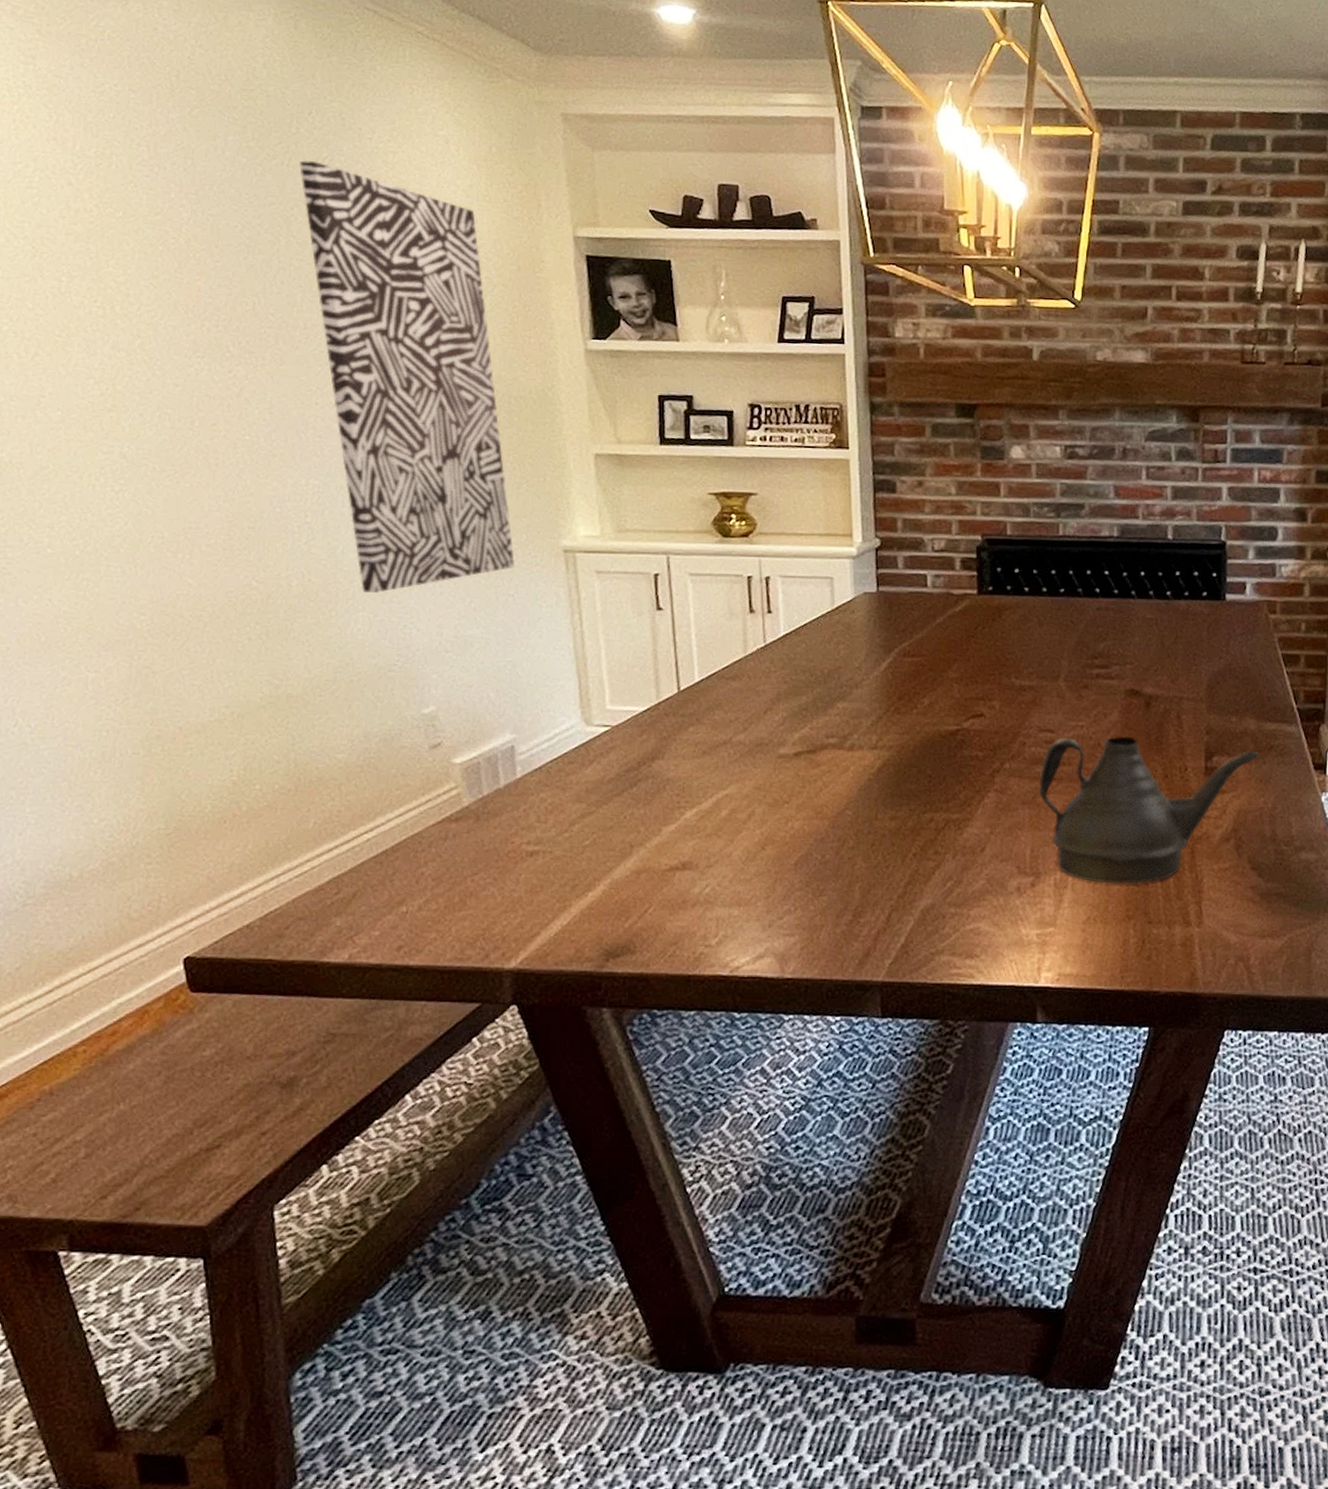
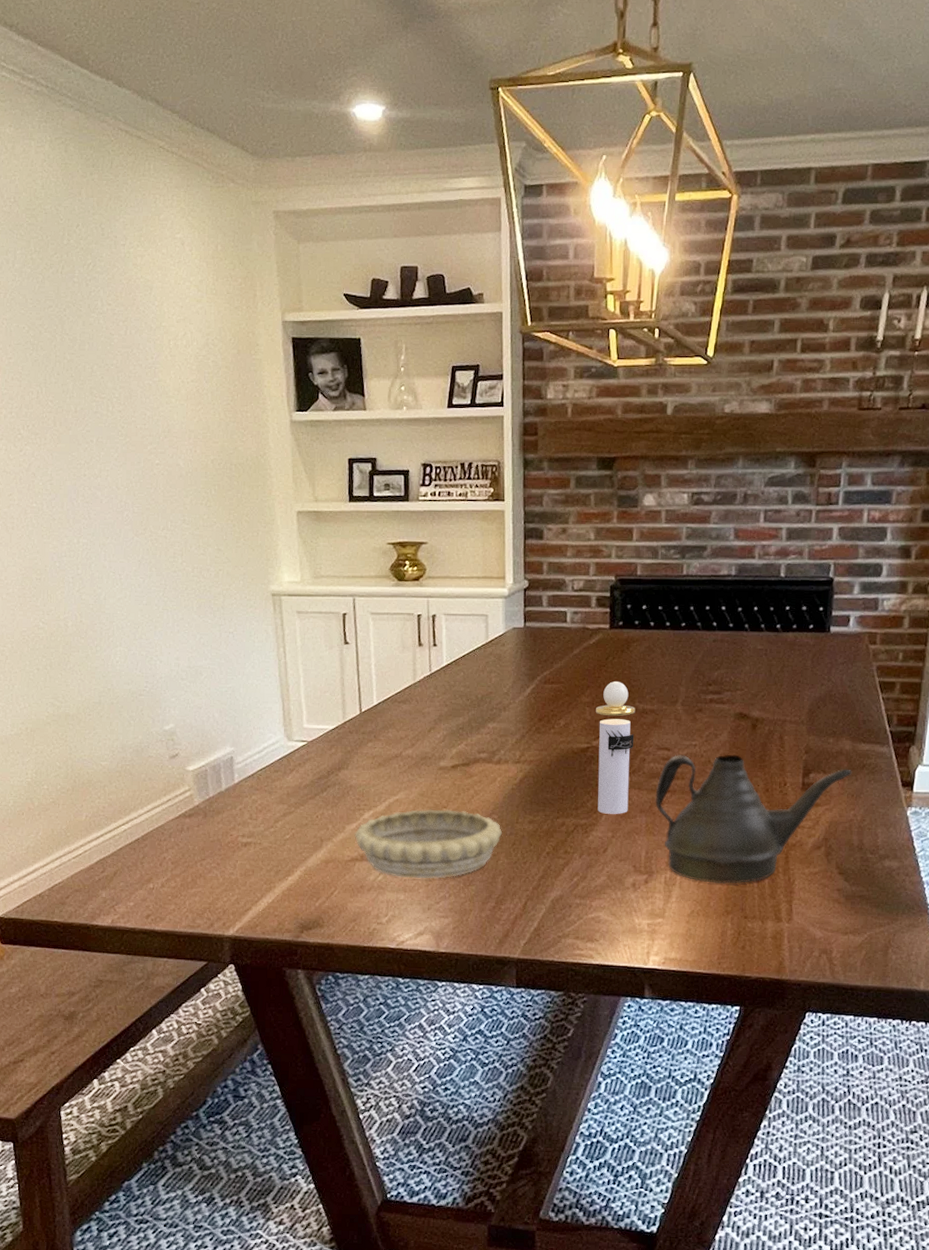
wall art: present [299,160,516,593] -> none [70,268,235,631]
decorative bowl: none [673,805,859,890] -> present [354,809,503,879]
perfume bottle: none [965,654,1012,807] -> present [595,681,635,814]

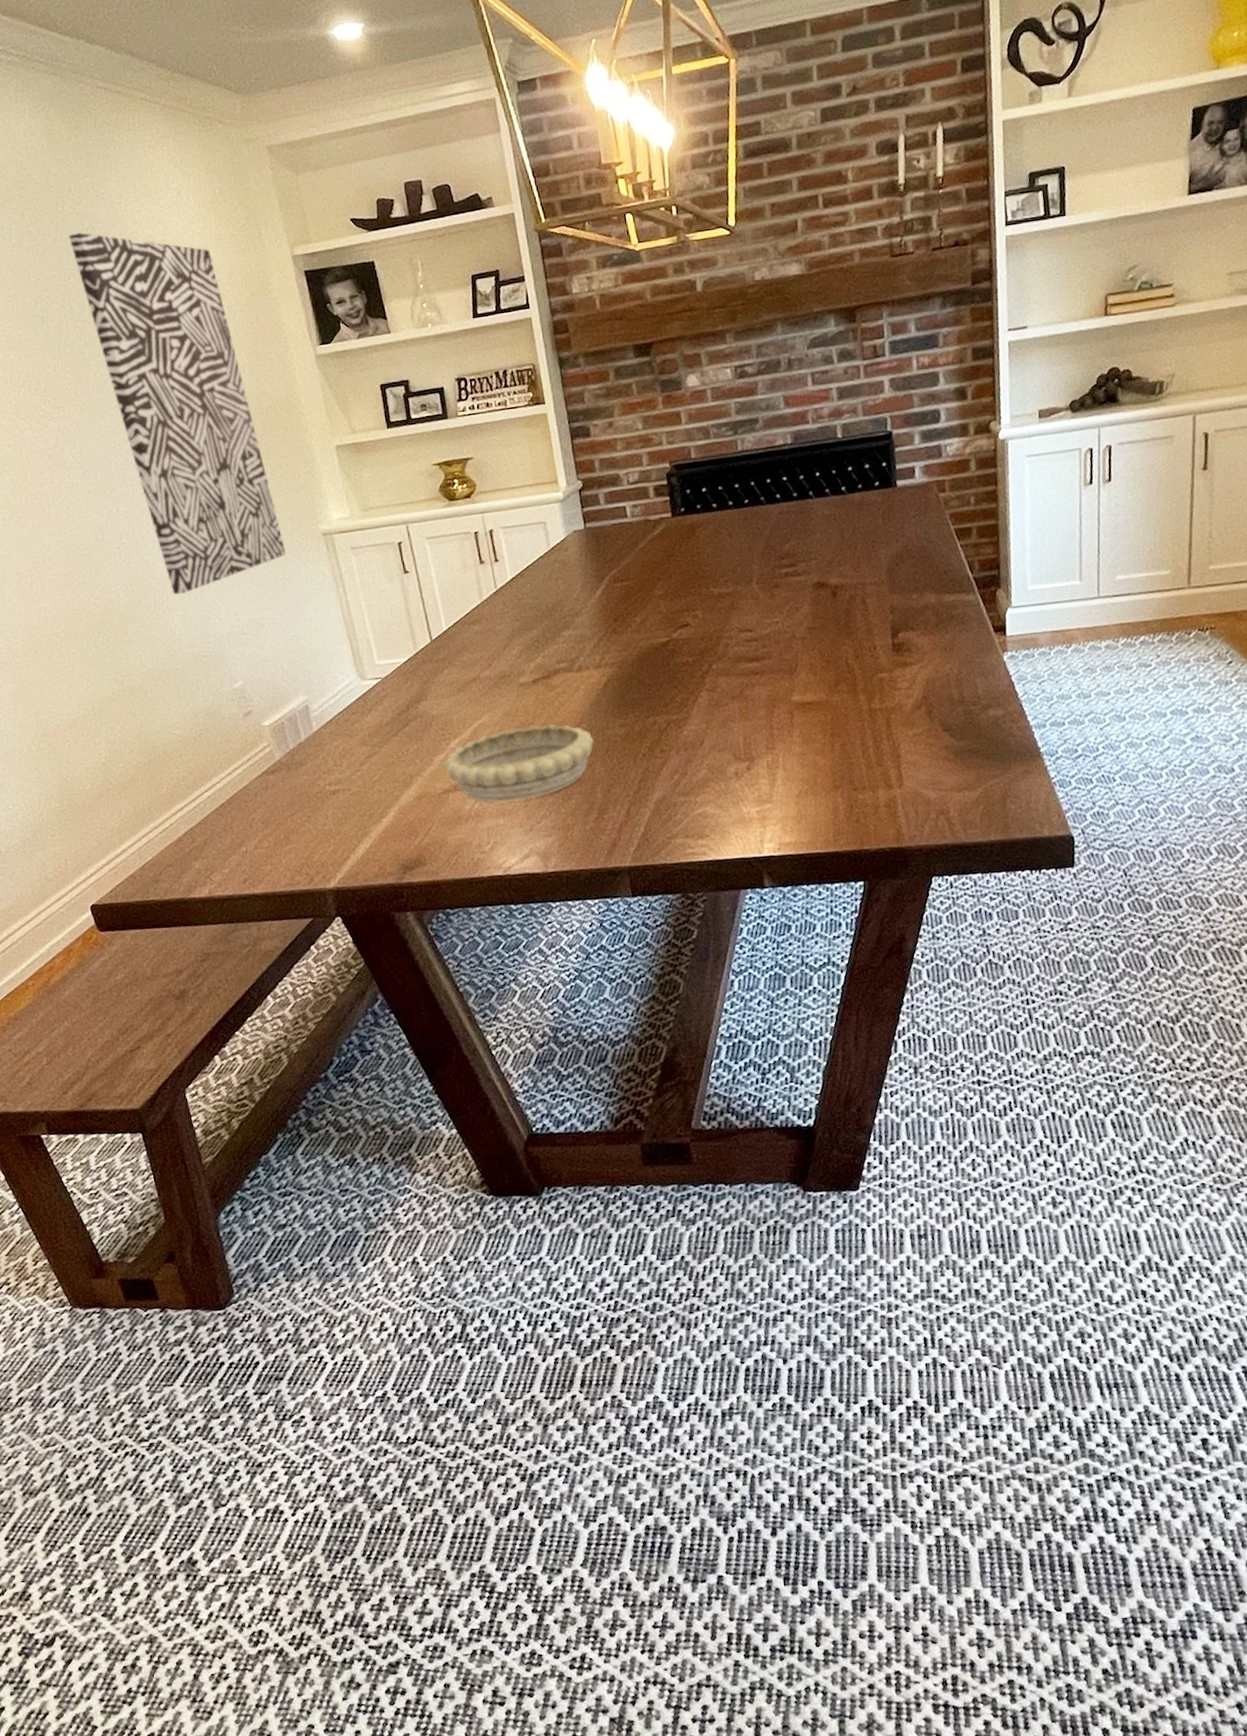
wall art: none [70,268,235,631] -> present [69,232,287,595]
perfume bottle: present [595,681,635,814] -> none [669,569,719,706]
teapot: present [655,754,852,884] -> none [744,622,942,761]

